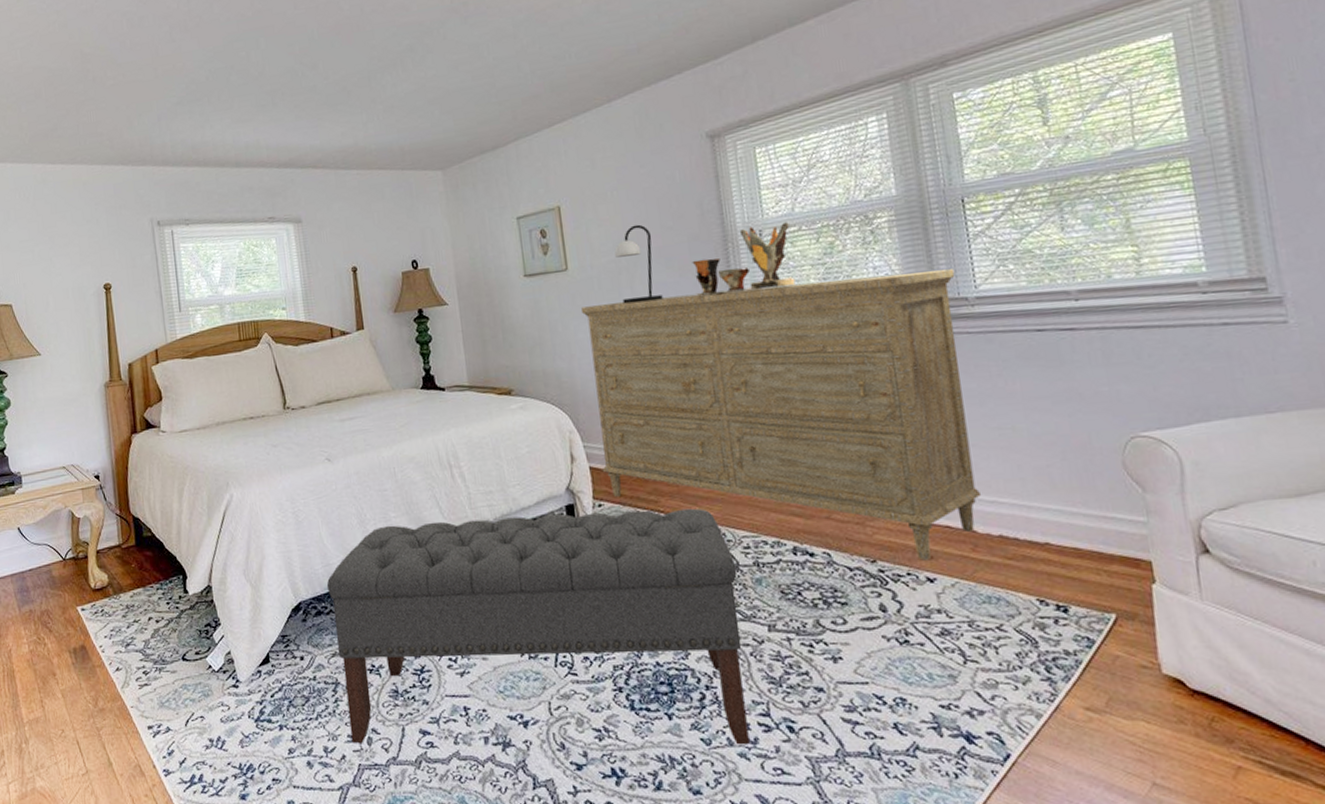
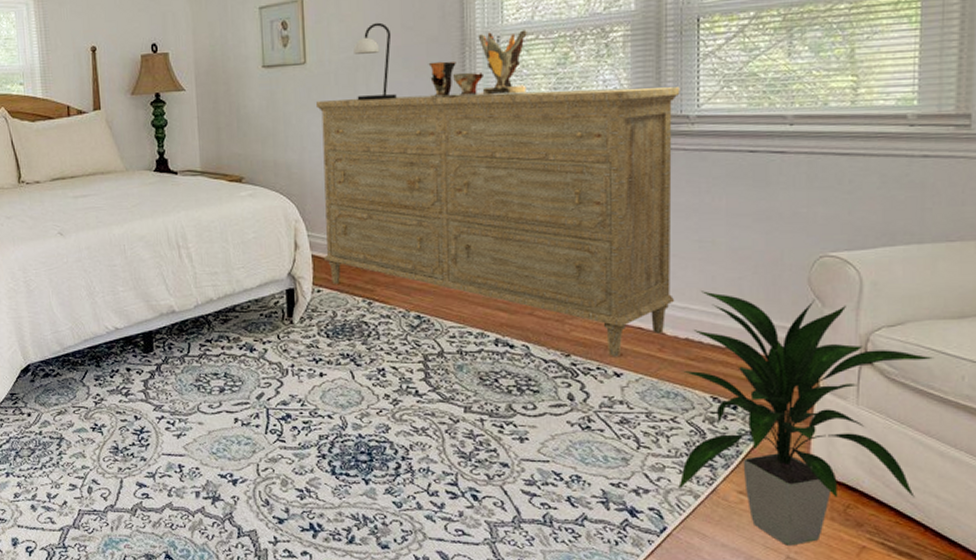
bench: present [326,508,750,745] -> none [54,296,441,509]
indoor plant: none [998,482,1287,770] -> present [678,291,935,546]

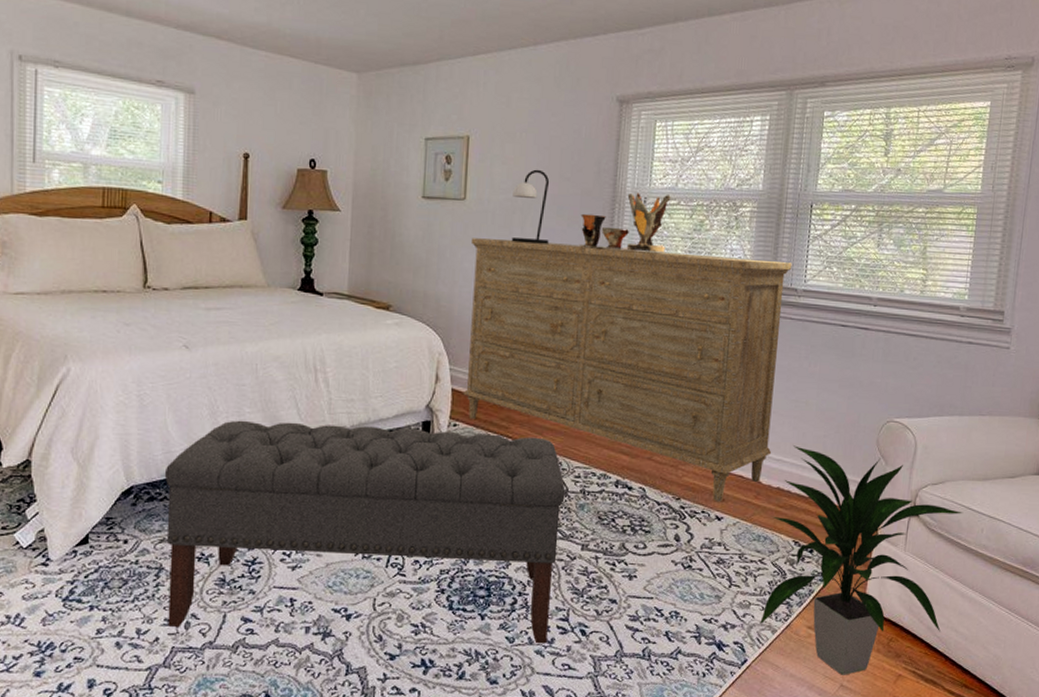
bench: none [54,296,441,509] -> present [164,420,566,644]

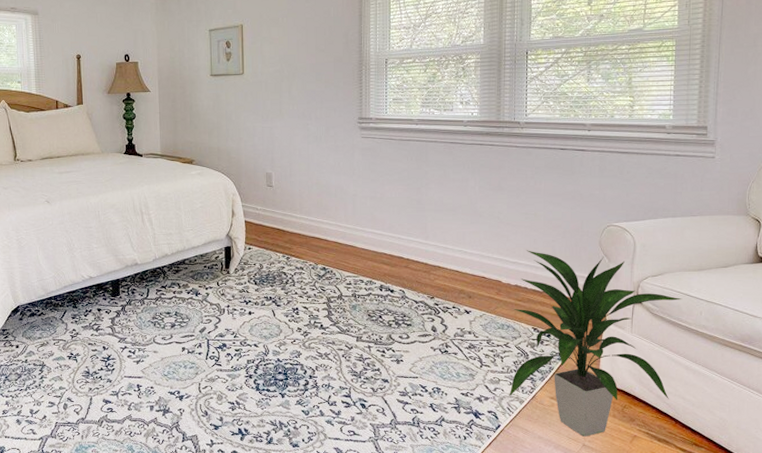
bench: present [164,420,566,644] -> none [40,253,340,416]
dresser: present [463,238,792,502] -> none [250,100,514,299]
table lamp: present [511,169,550,244] -> none [280,45,311,104]
pottery: present [578,192,671,253] -> none [335,55,407,104]

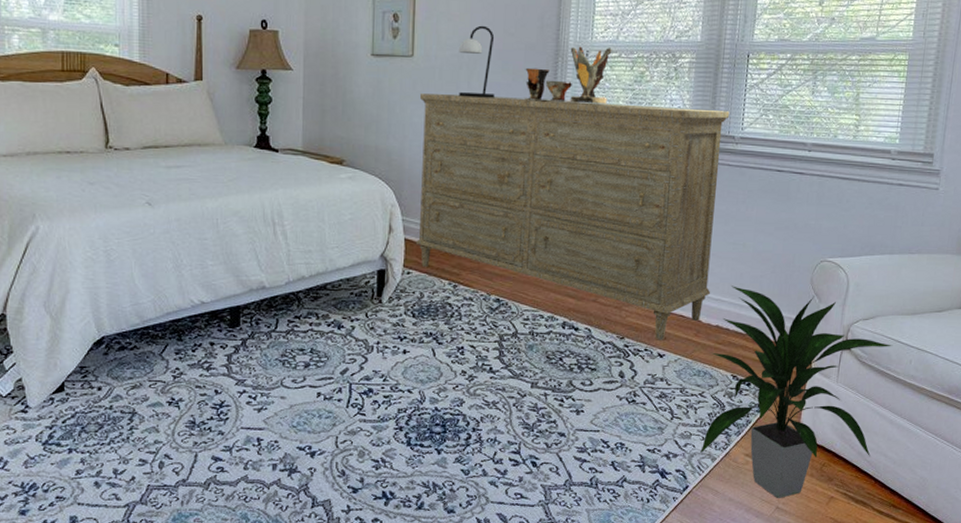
dresser: none [250,100,514,299] -> present [415,93,730,340]
table lamp: none [280,45,311,104] -> present [458,25,495,98]
pottery: none [335,55,407,104] -> present [523,46,612,104]

